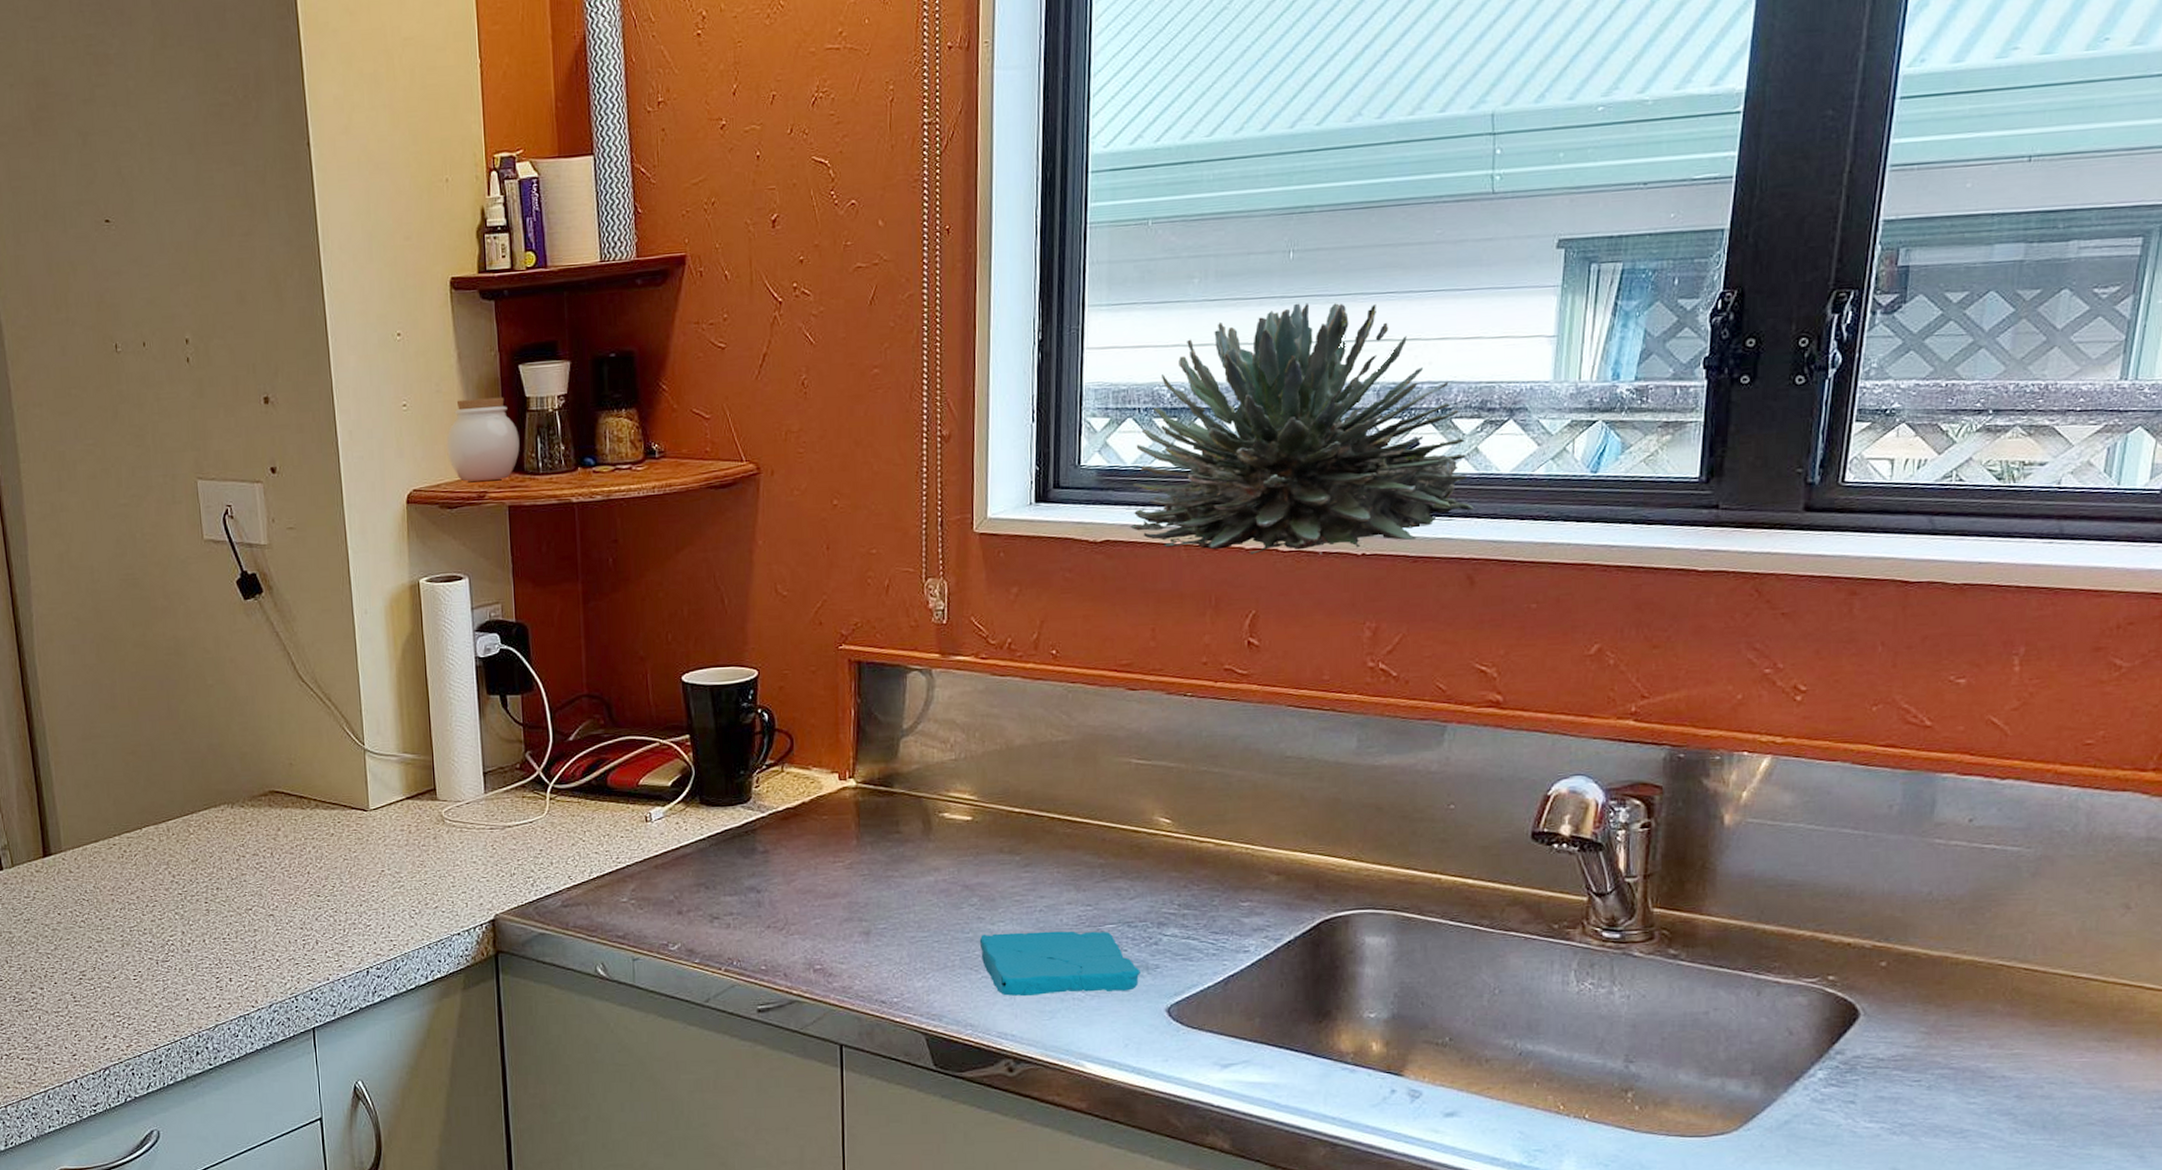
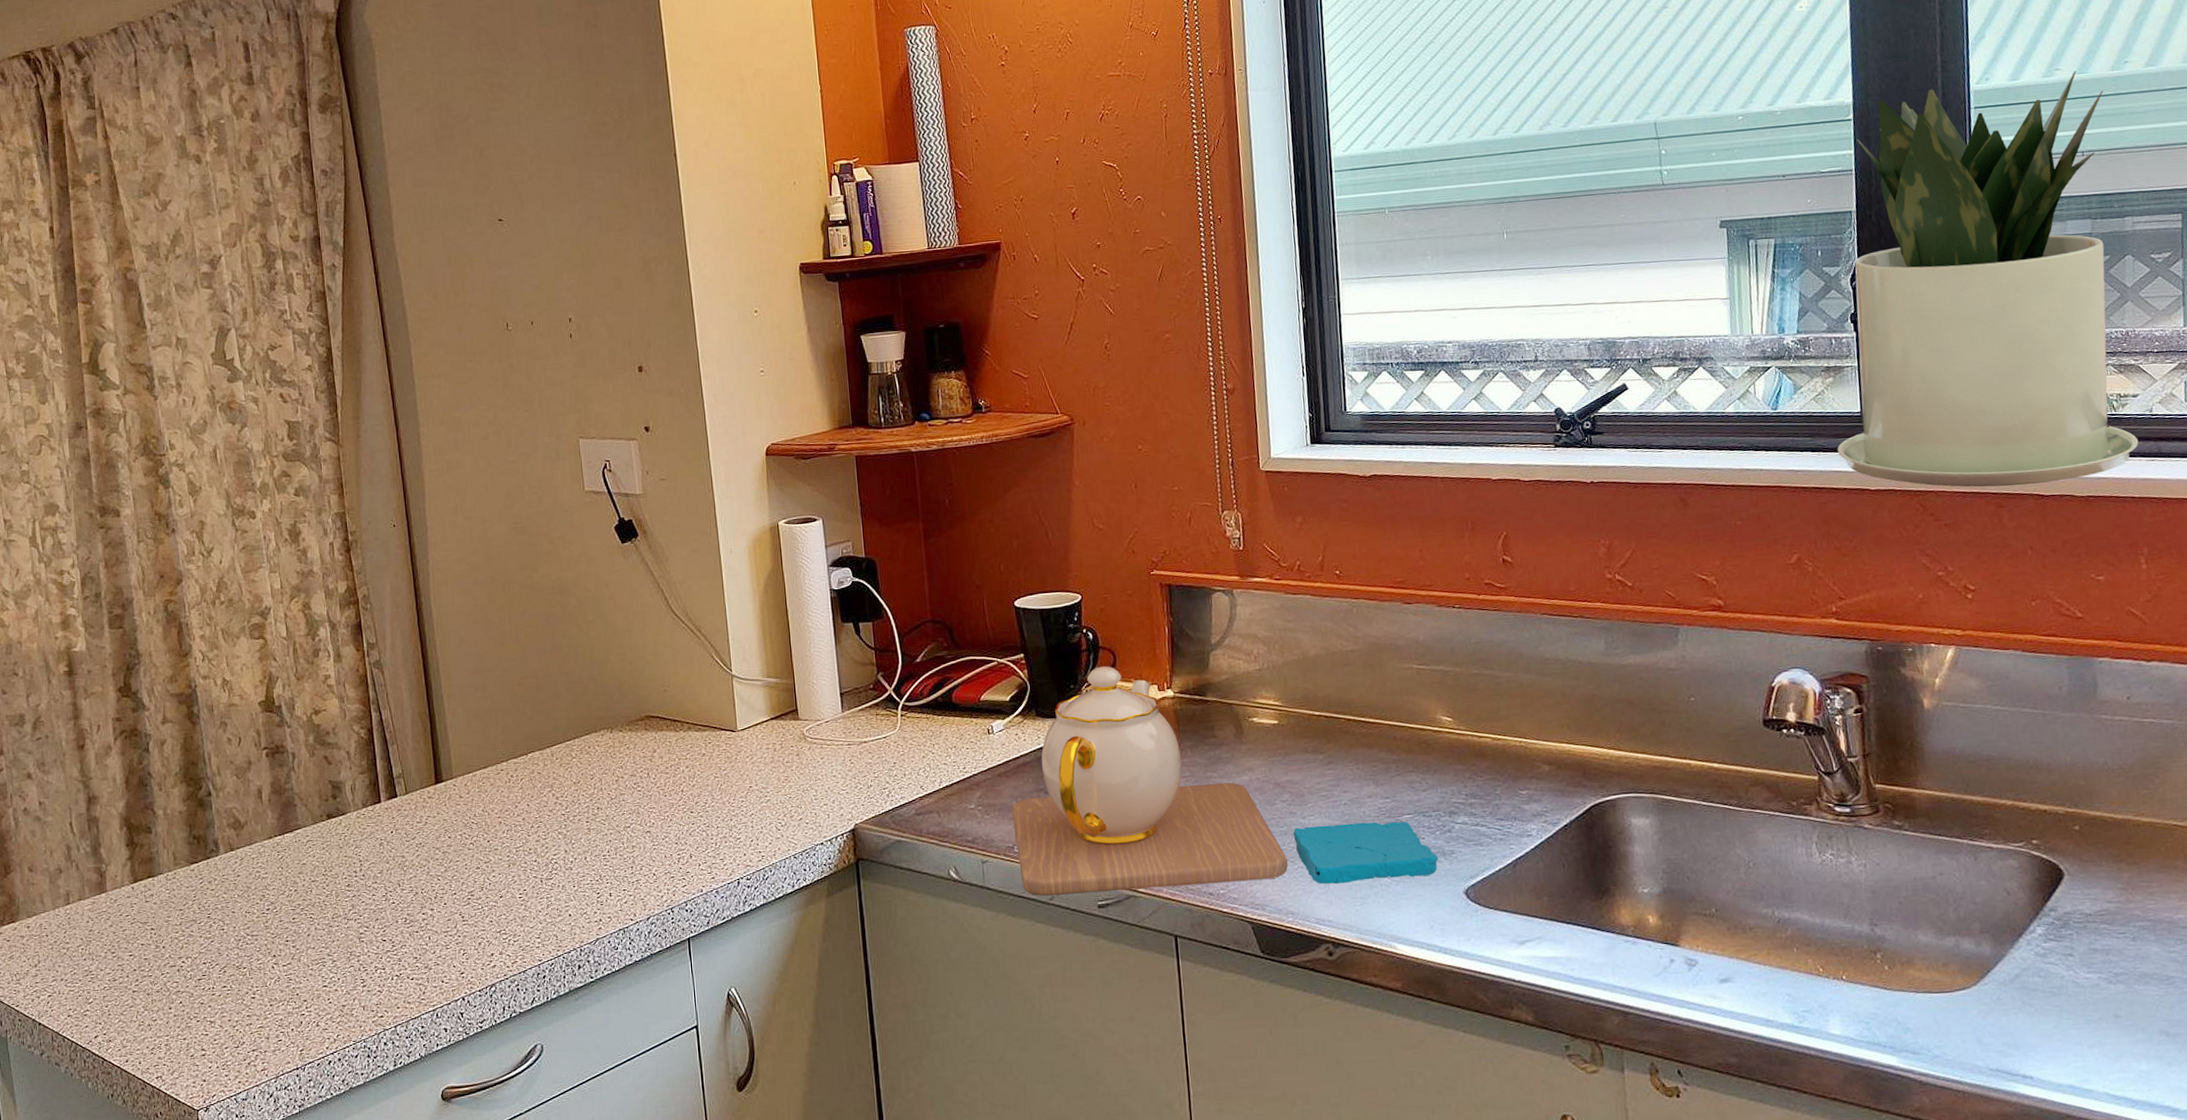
jar: present [445,397,520,482] -> none [799,363,864,436]
teapot: none [667,750,971,998] -> present [1011,666,1288,896]
succulent plant: present [1130,302,1473,555] -> none [1392,274,1679,484]
planter: none [1664,49,2070,571] -> present [1837,70,2139,487]

